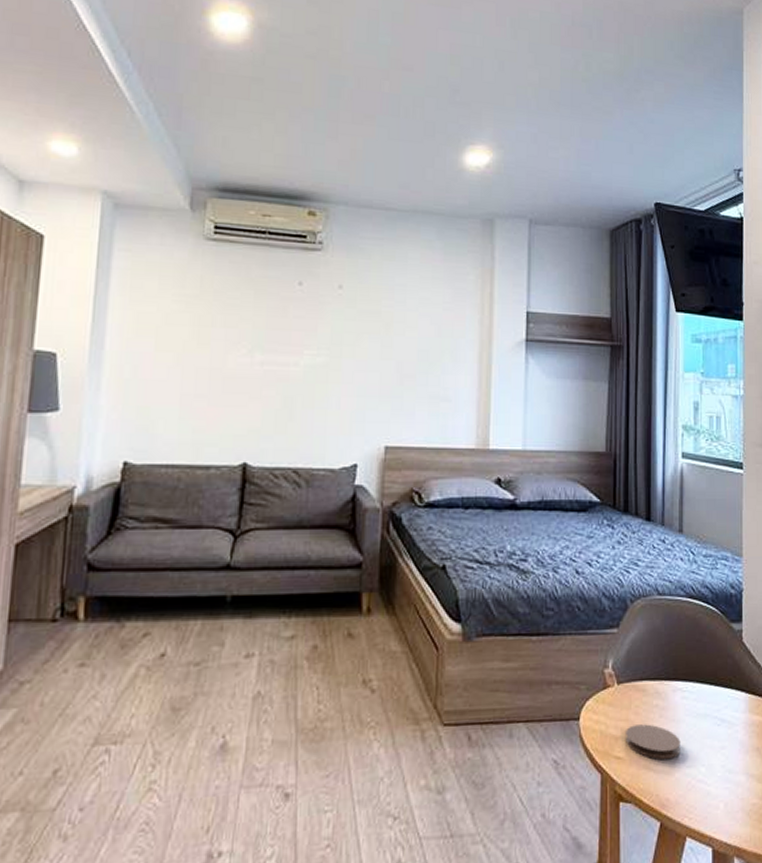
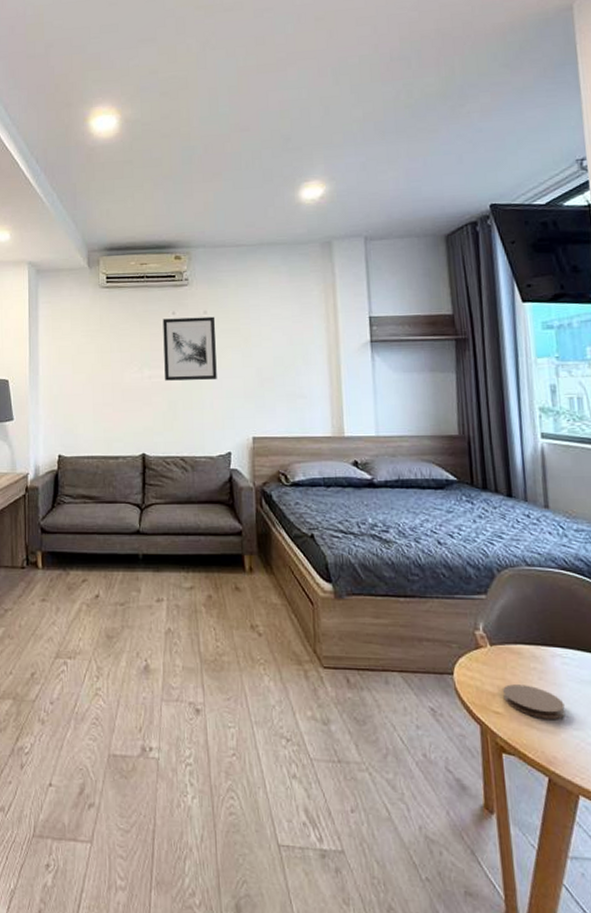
wall art: none [282,289,353,373] -> present [163,316,217,381]

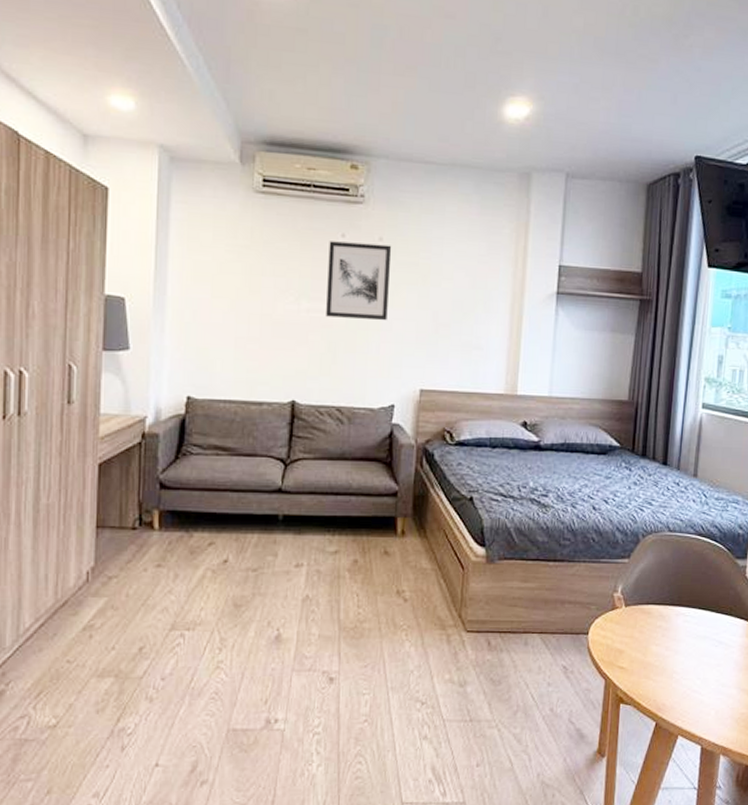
coaster: present [503,684,565,719] -> none [629,641,680,671]

